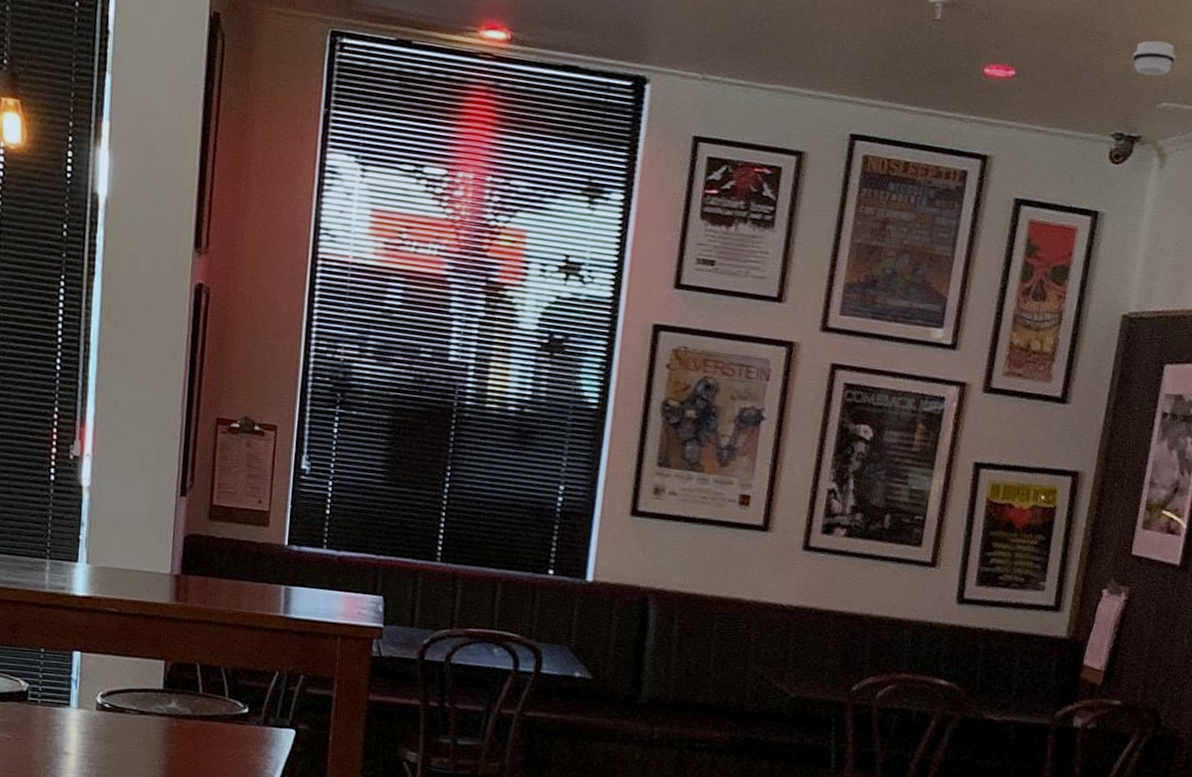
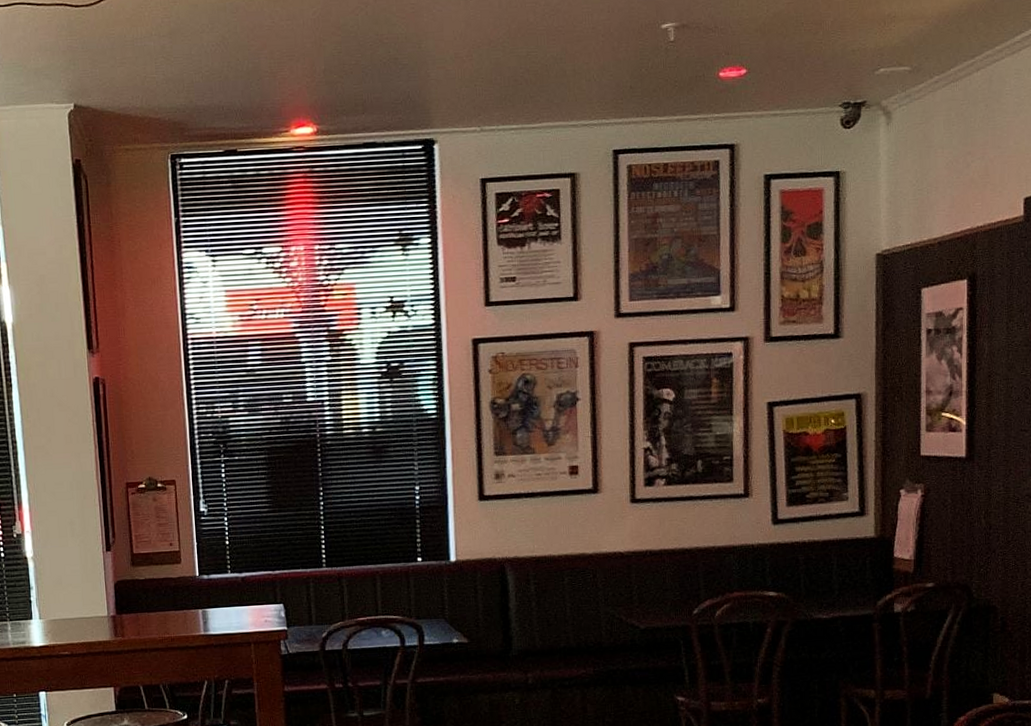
smoke detector: present [1132,40,1176,76] -> none [846,18,885,50]

